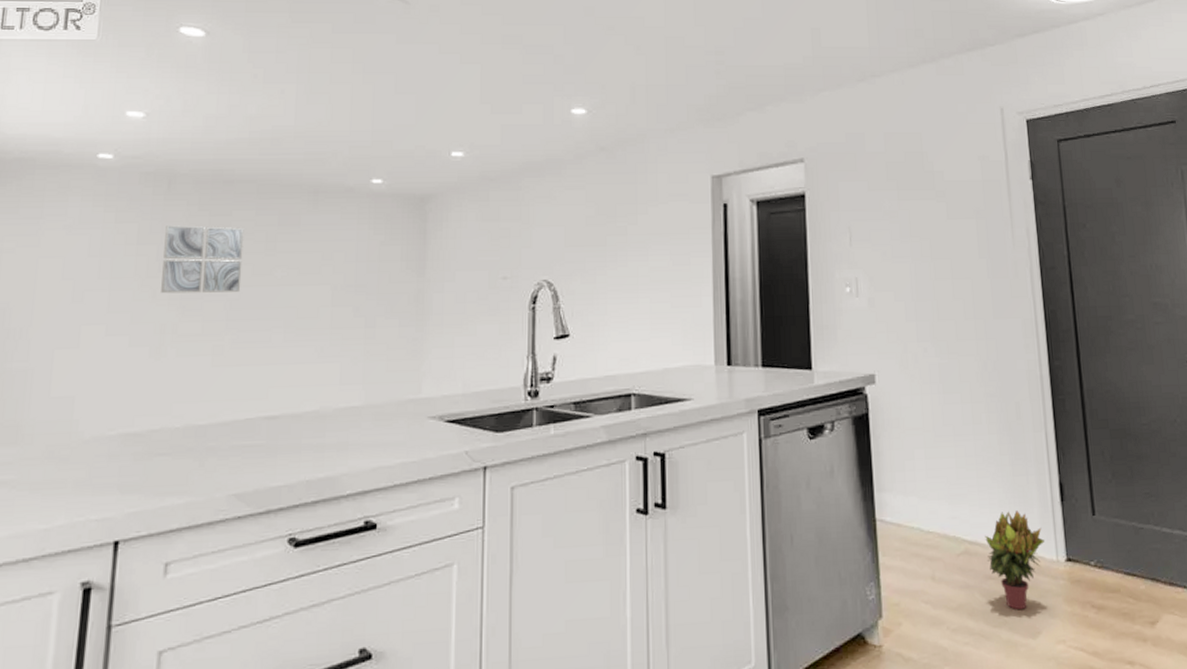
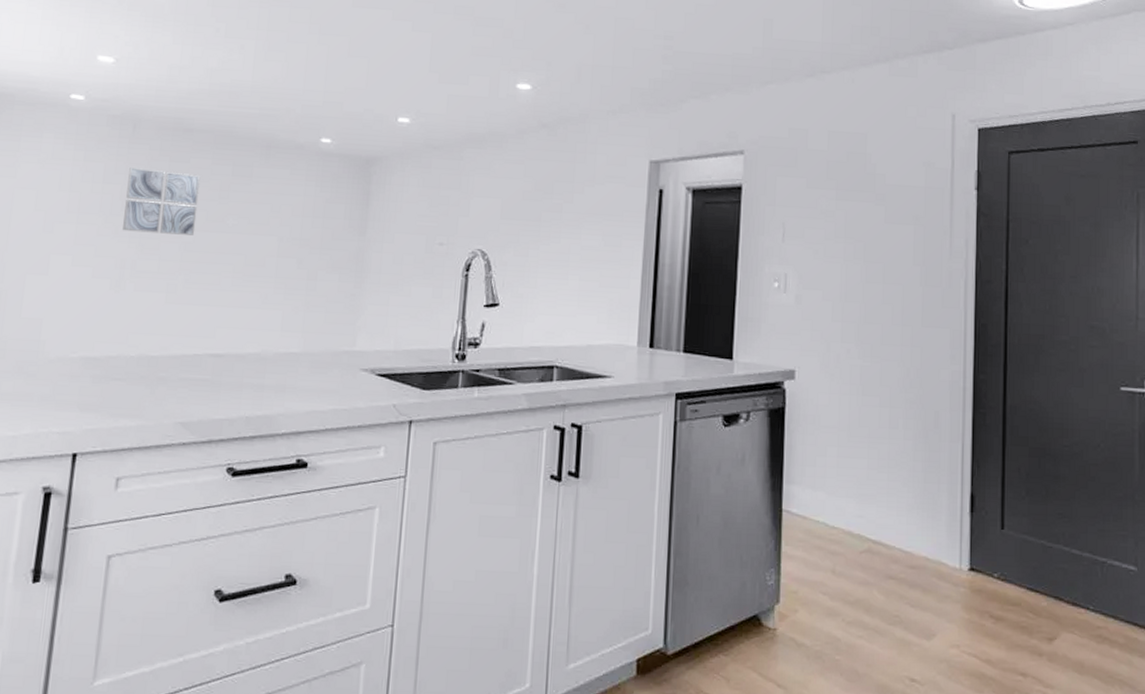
potted plant: present [985,511,1044,610] -> none [889,516,949,612]

